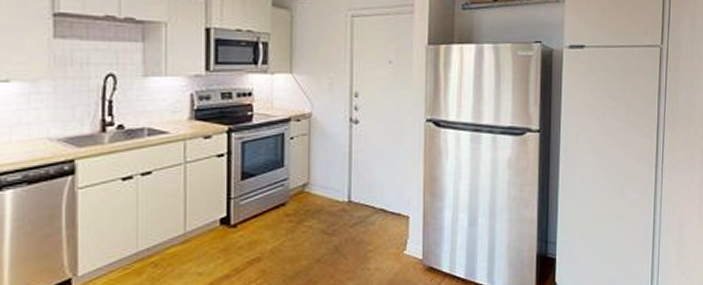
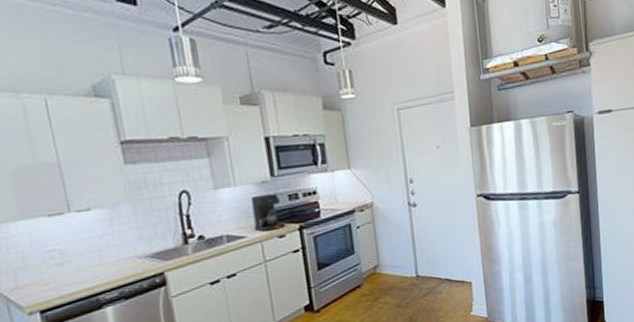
coffee maker: none [179,89,214,131] -> present [251,193,286,233]

